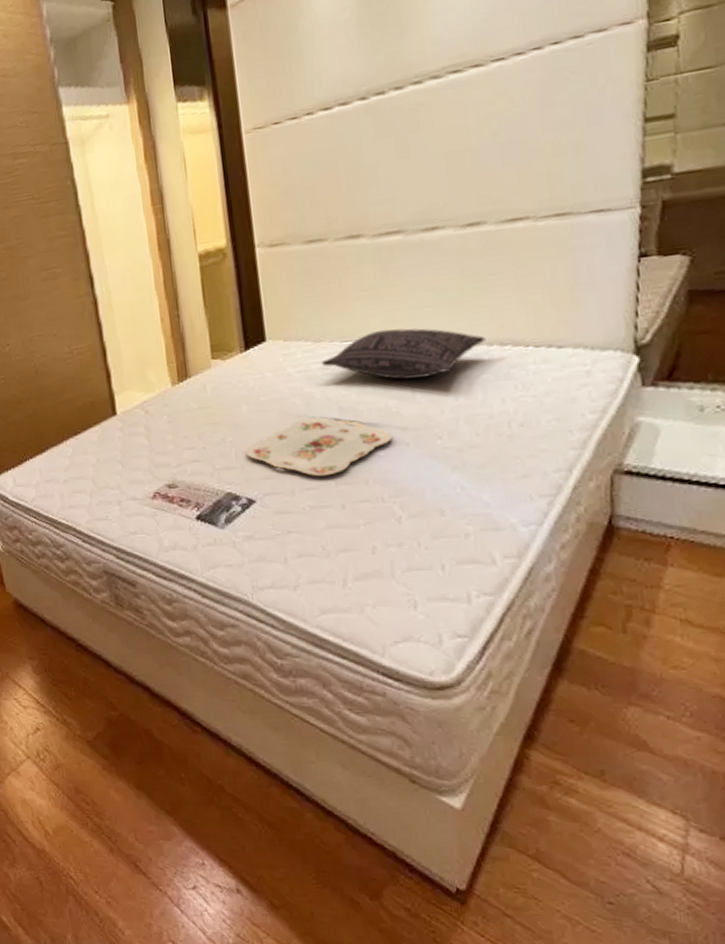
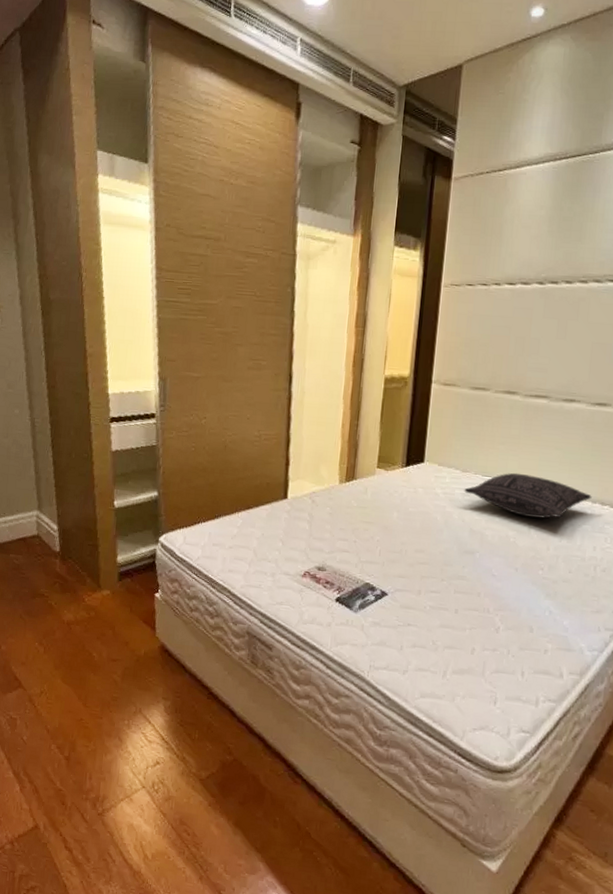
serving tray: present [245,417,394,477] -> none [388,533,507,584]

